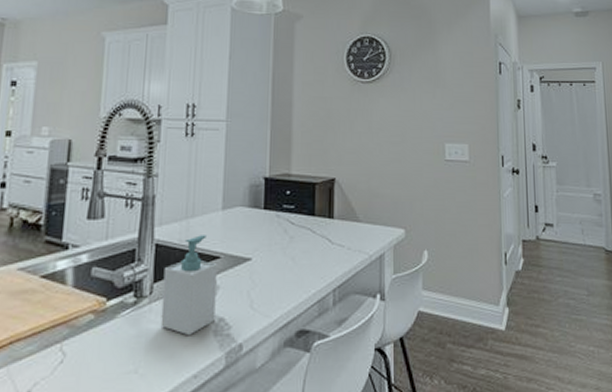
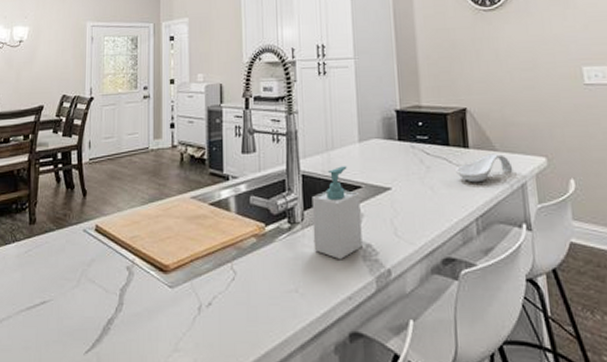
spoon rest: none [319,224,373,254] -> present [456,153,513,183]

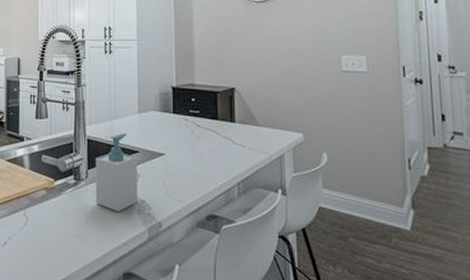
spoon rest: present [456,153,513,183] -> none [222,128,273,153]

